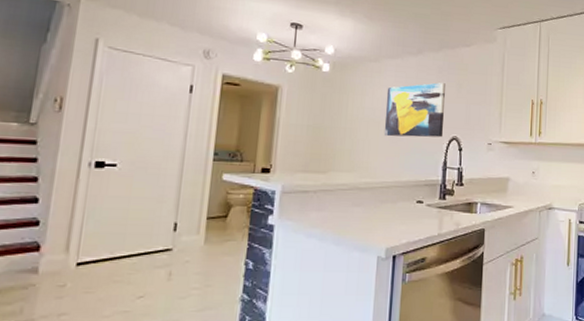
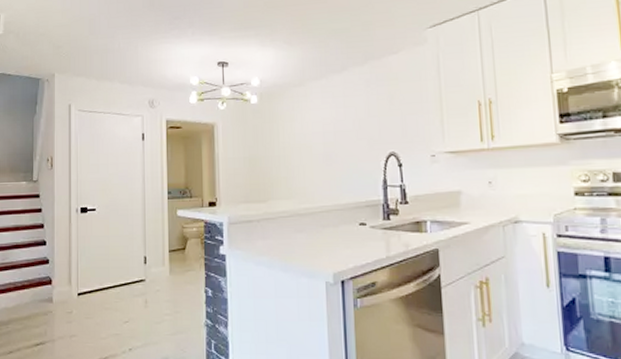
wall art: present [383,82,445,138] -> none [315,97,378,160]

